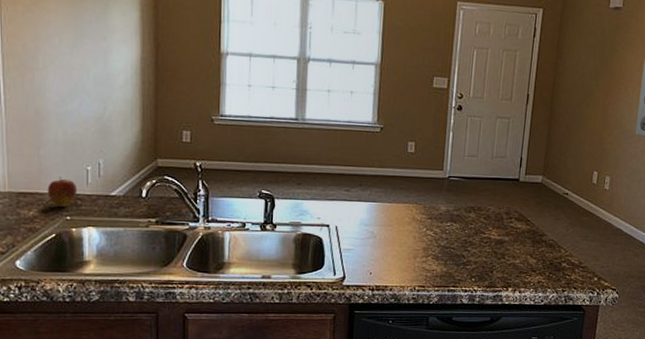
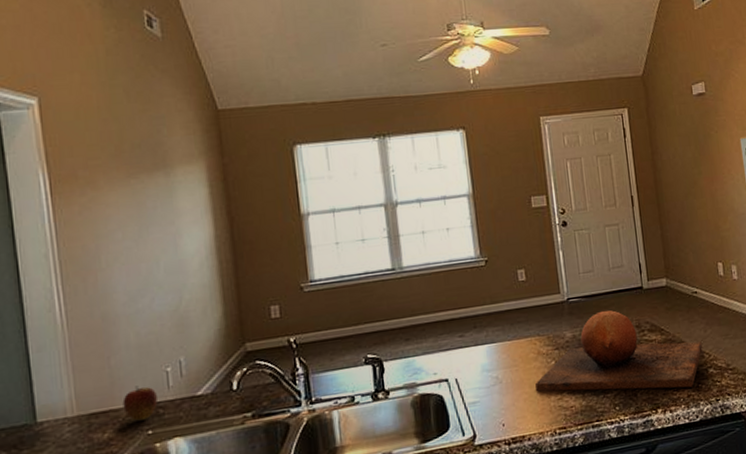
chopping board: none [404,193,562,275] -> present [535,310,703,392]

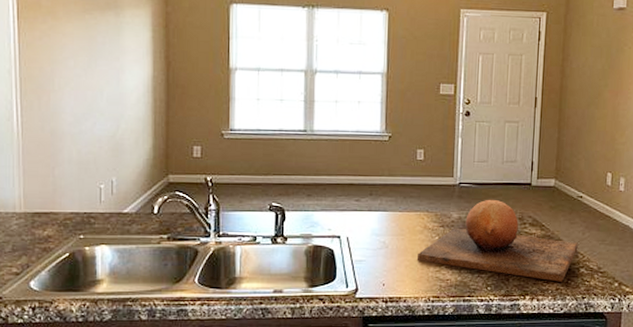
apple: present [122,386,159,421] -> none [62,196,91,226]

